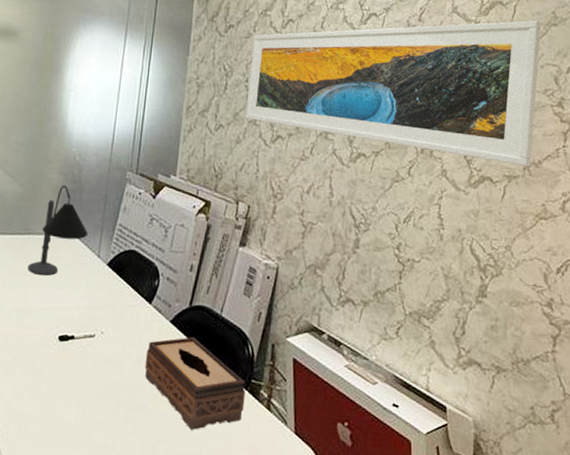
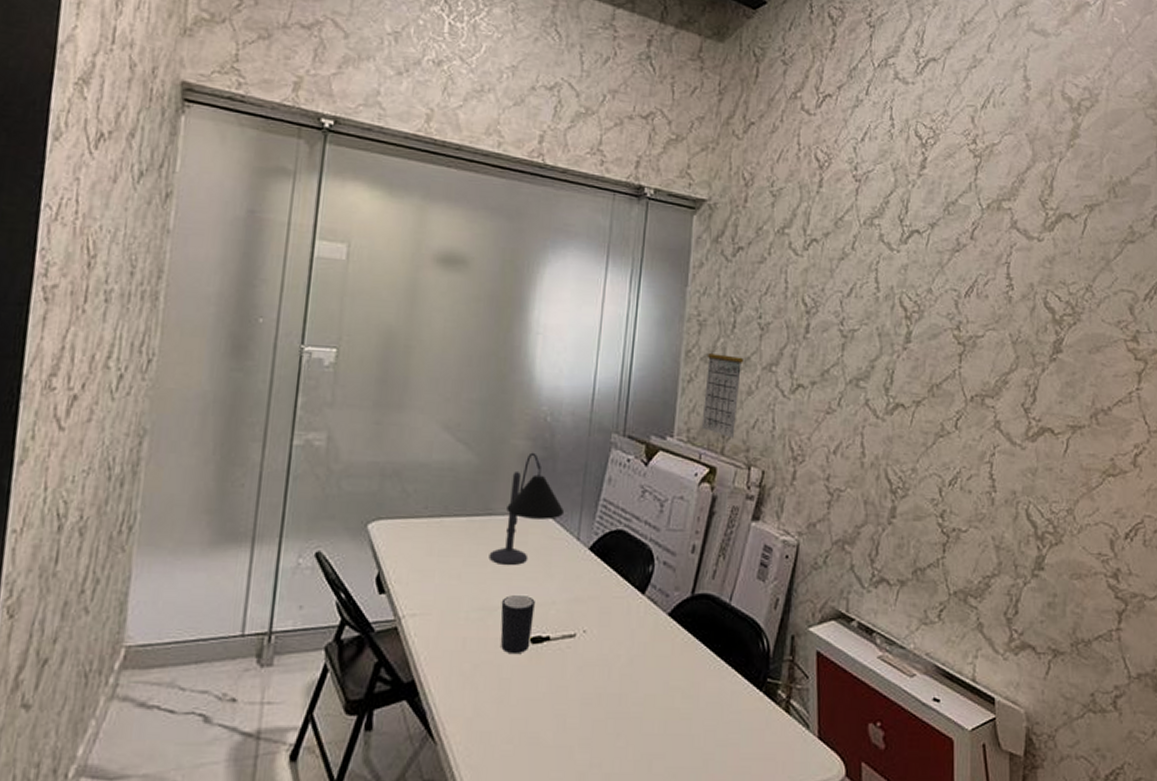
mug: none [35,300,63,349] -> present [500,594,535,655]
tissue box: present [144,337,246,430] -> none [637,632,761,741]
calendar: none [199,104,234,178] -> present [701,346,744,438]
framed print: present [245,20,541,167] -> none [758,236,1116,415]

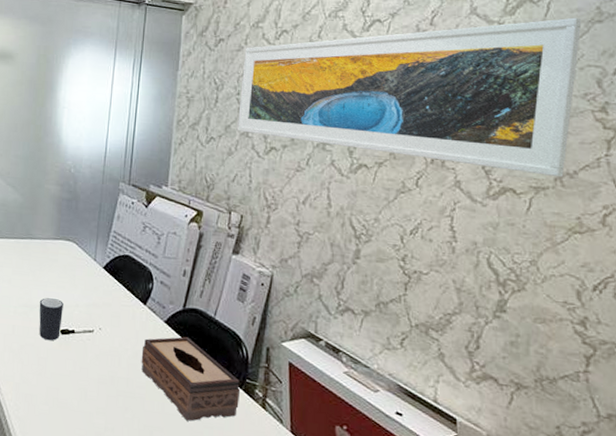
desk lamp: present [488,452,565,566] -> none [30,194,85,277]
tissue box: none [637,632,761,741] -> present [141,336,241,421]
calendar: present [701,346,744,438] -> none [190,117,225,189]
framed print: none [758,236,1116,415] -> present [236,17,582,178]

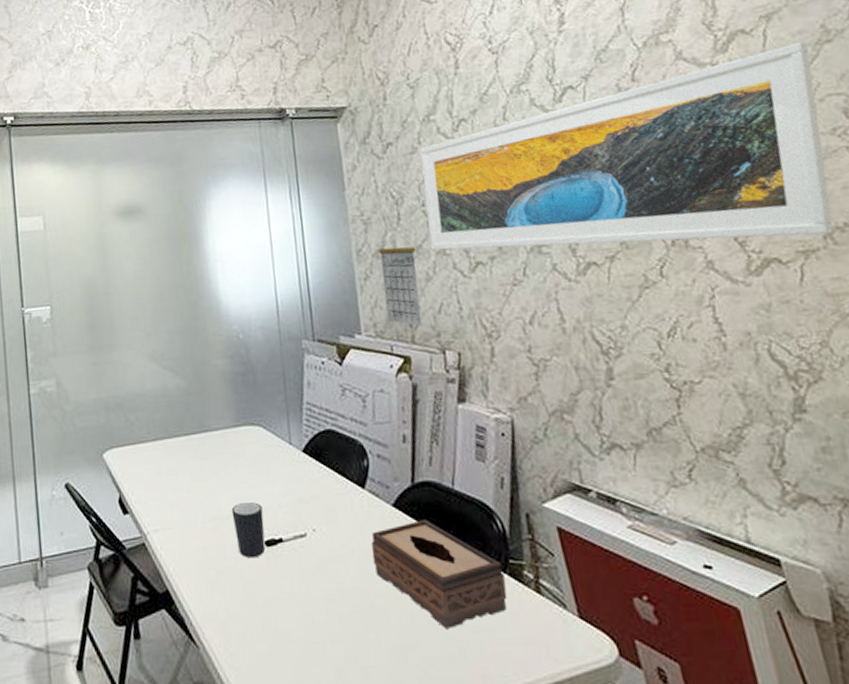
calendar: none [190,117,225,189] -> present [379,237,422,326]

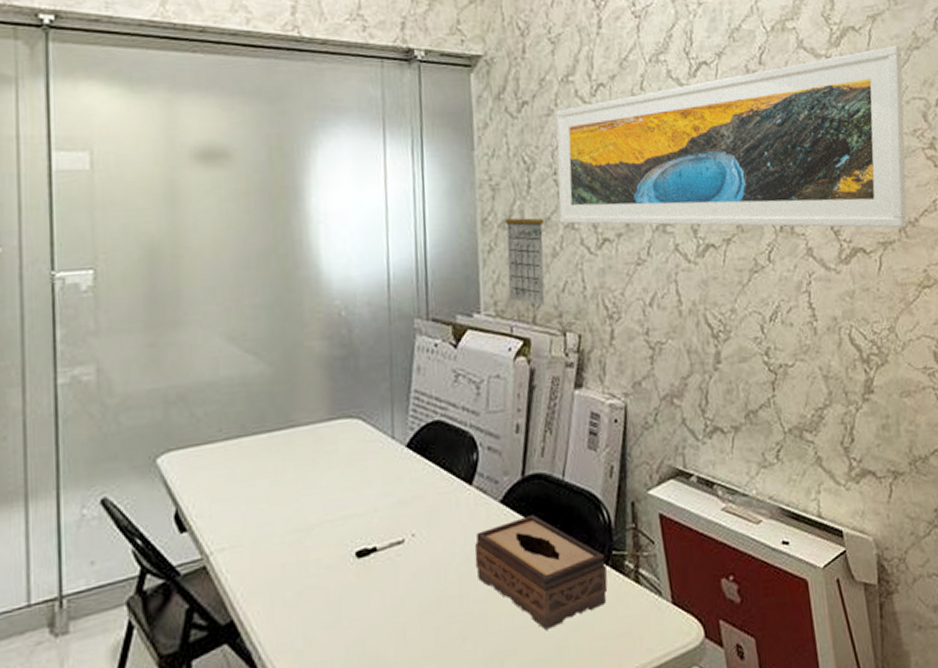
mug: present [231,501,266,559] -> none [318,507,357,573]

